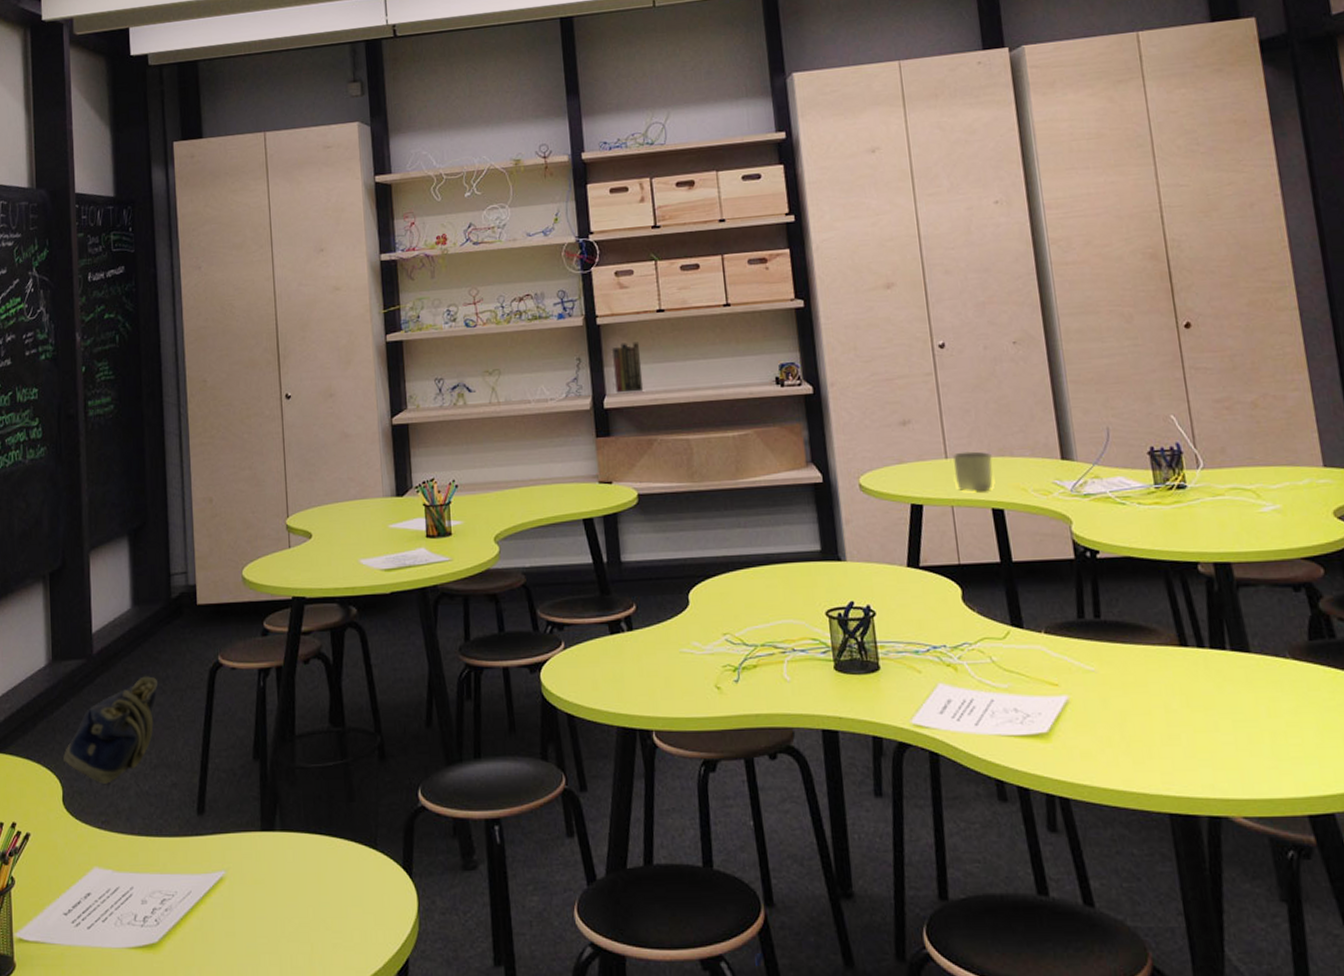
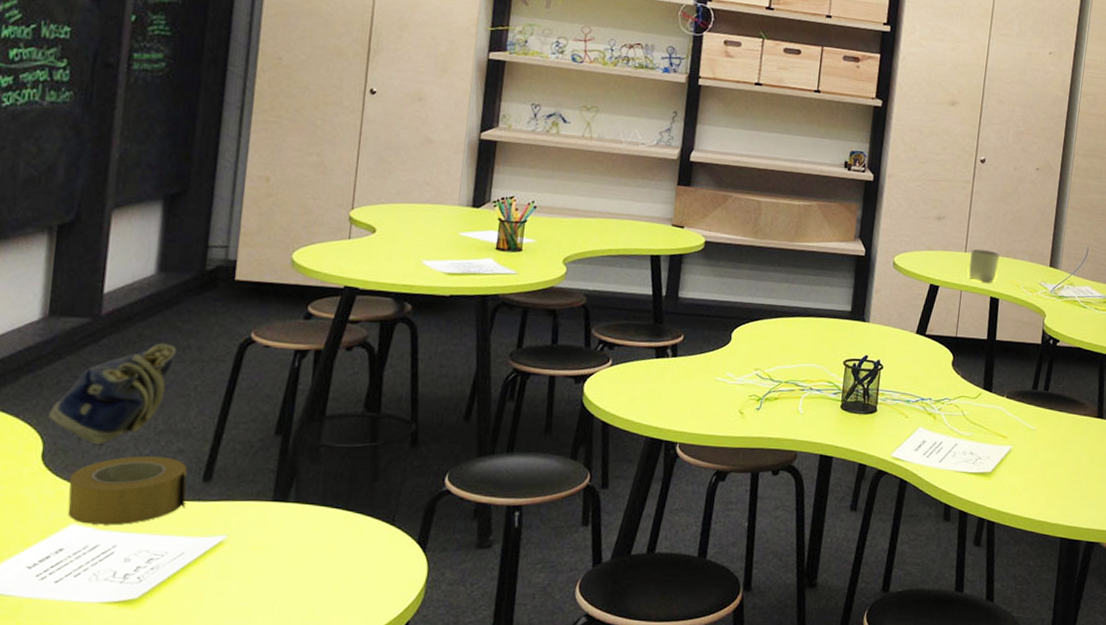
adhesive tape: none [87,792,186,867] -> present [67,456,188,525]
books: present [612,342,644,394] -> none [704,106,734,153]

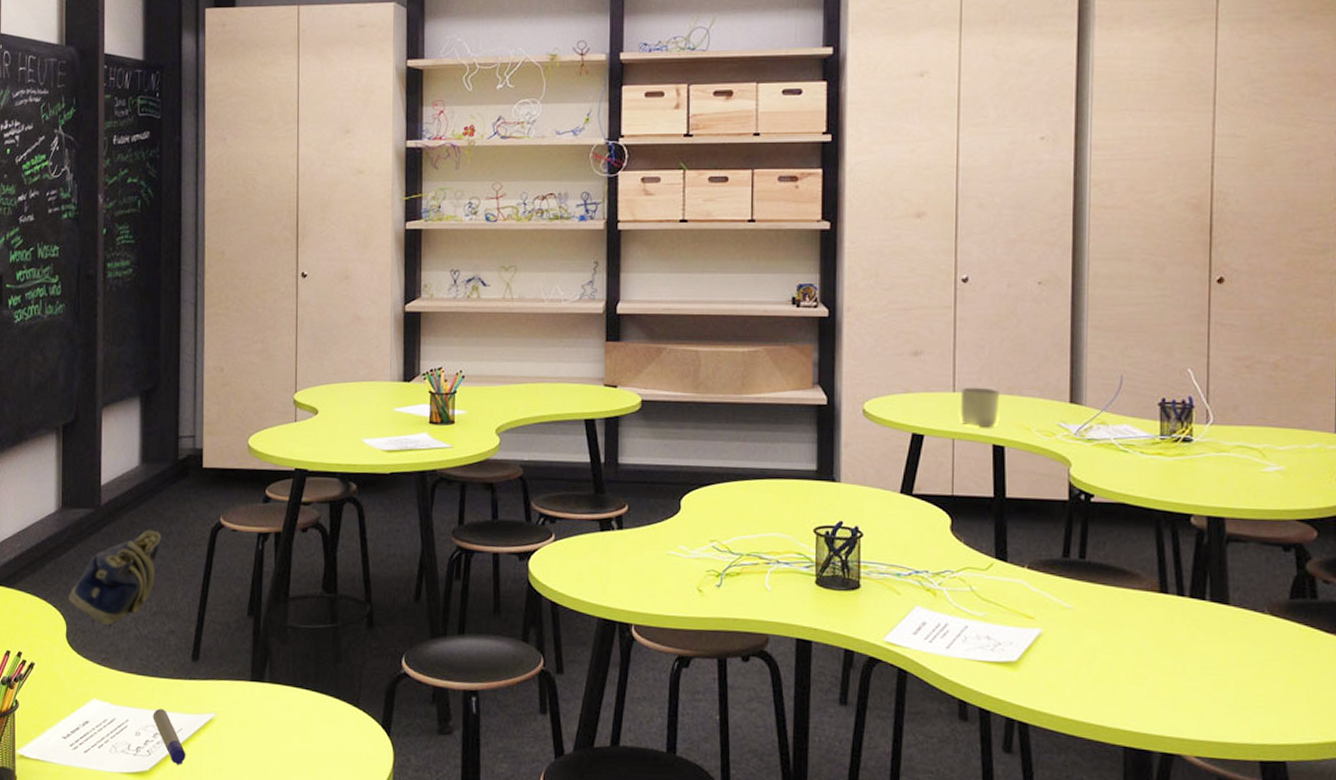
adhesive tape: present [67,456,188,525] -> none [88,636,180,701]
marker pen: none [148,532,187,591] -> present [153,709,186,765]

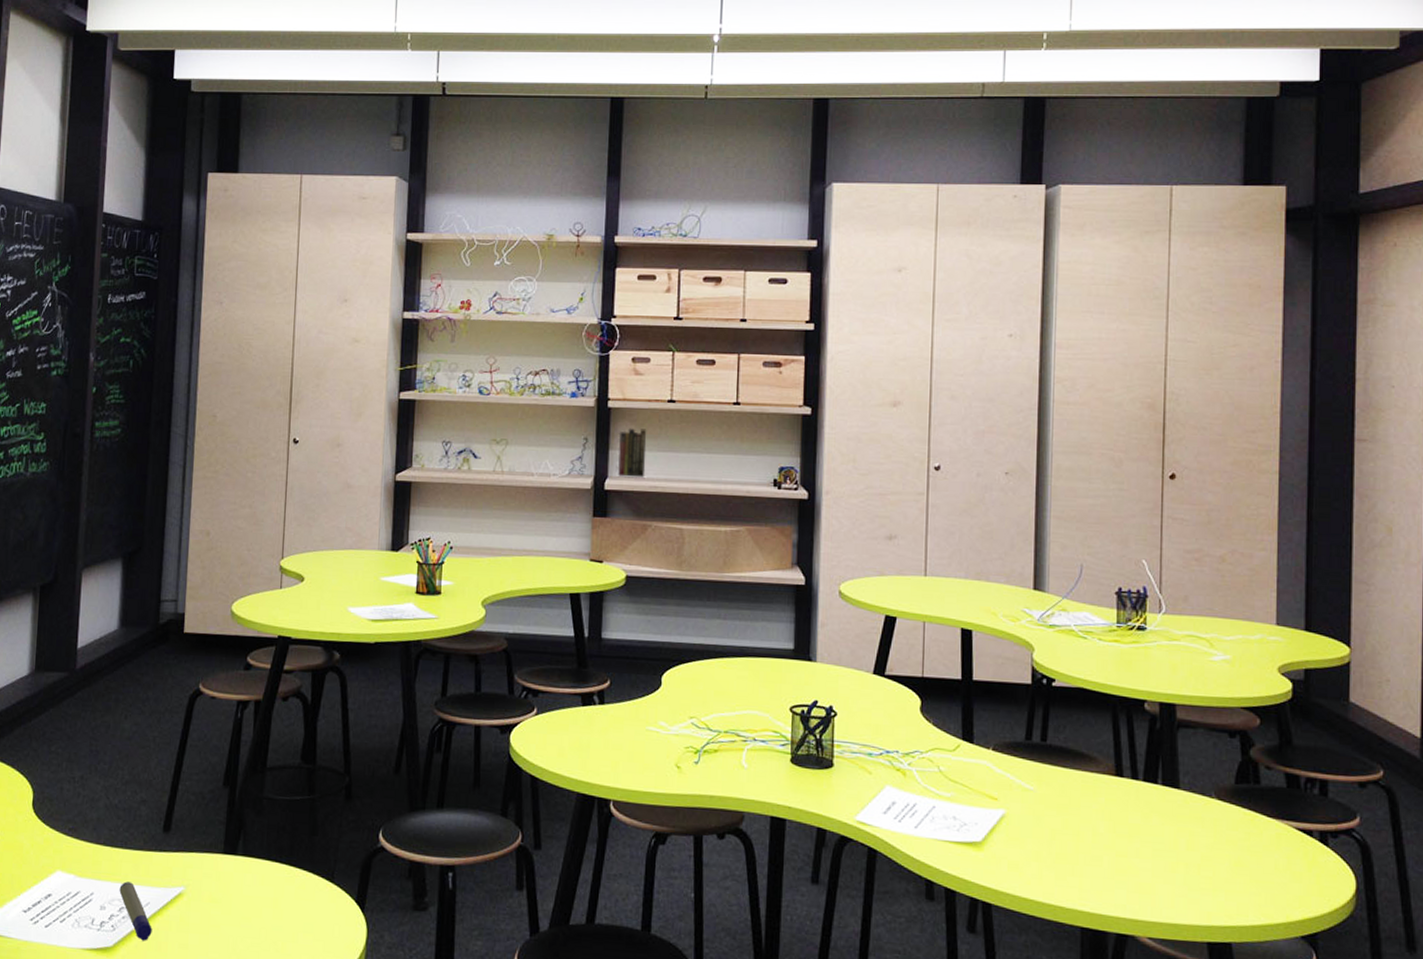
tote bag: present [69,530,162,625] -> none [37,695,138,794]
books: none [630,250,659,301] -> present [618,428,647,479]
mug: present [961,387,1000,428] -> none [932,571,969,612]

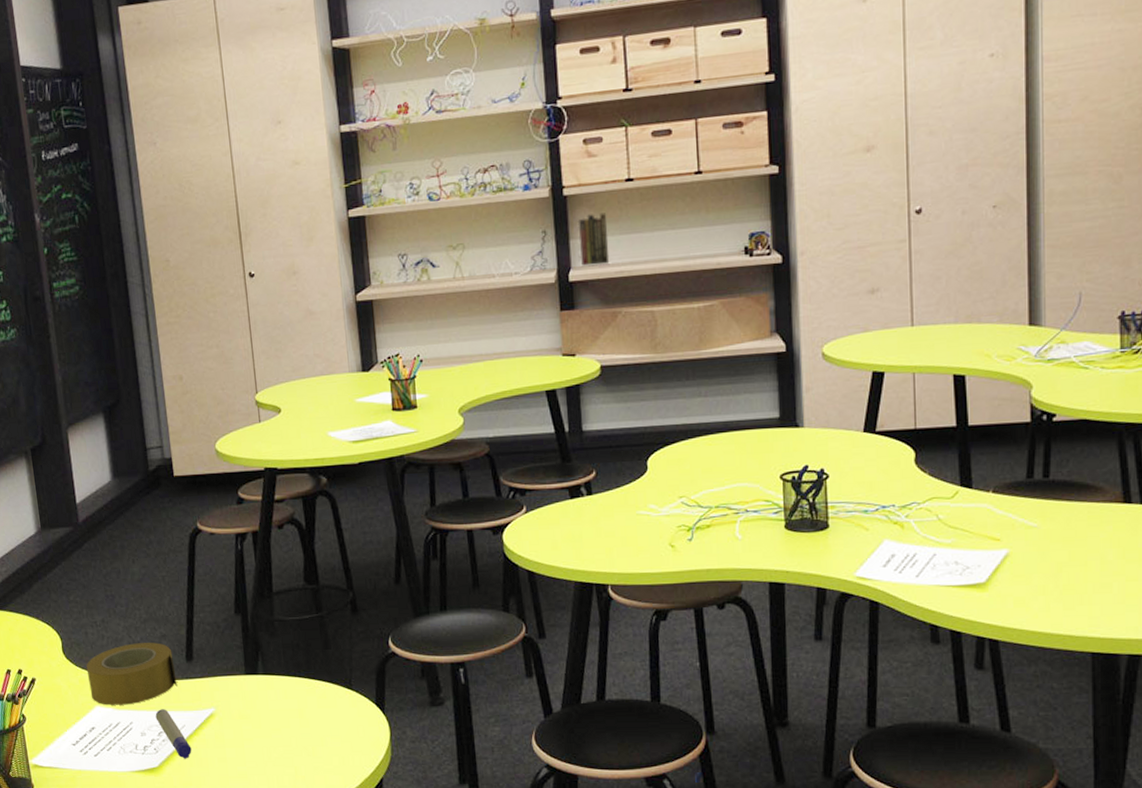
adhesive tape: none [54,805,150,873] -> present [86,642,178,705]

